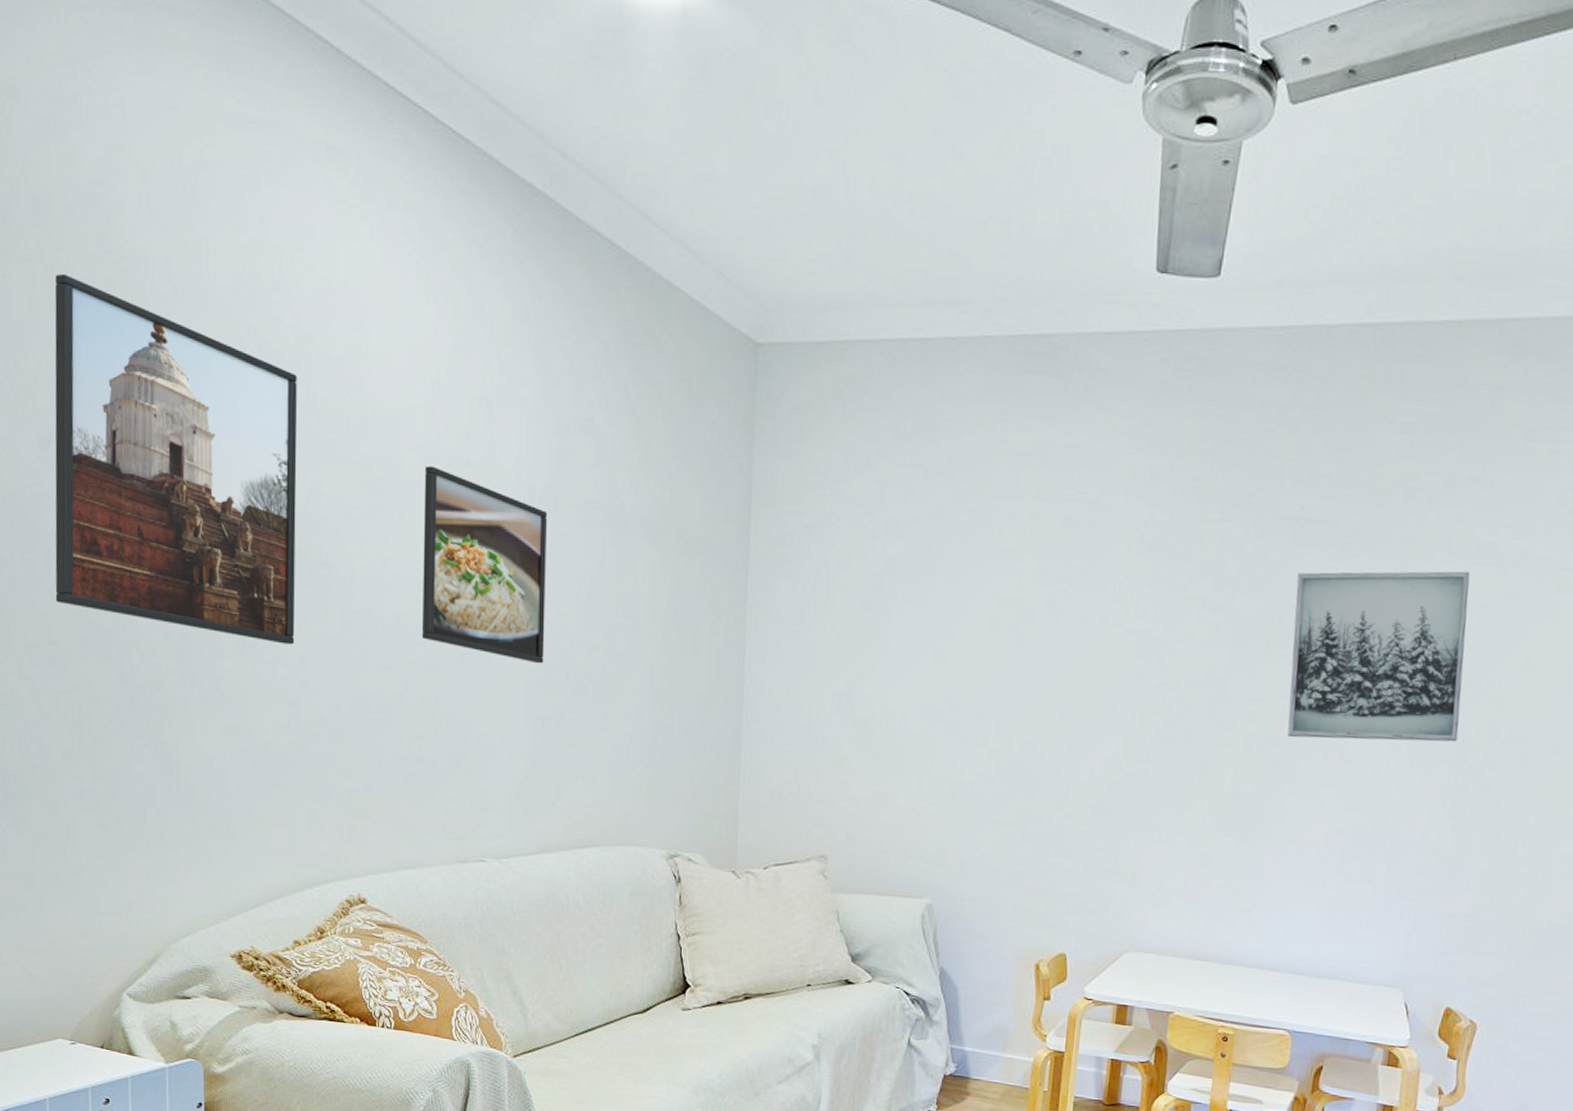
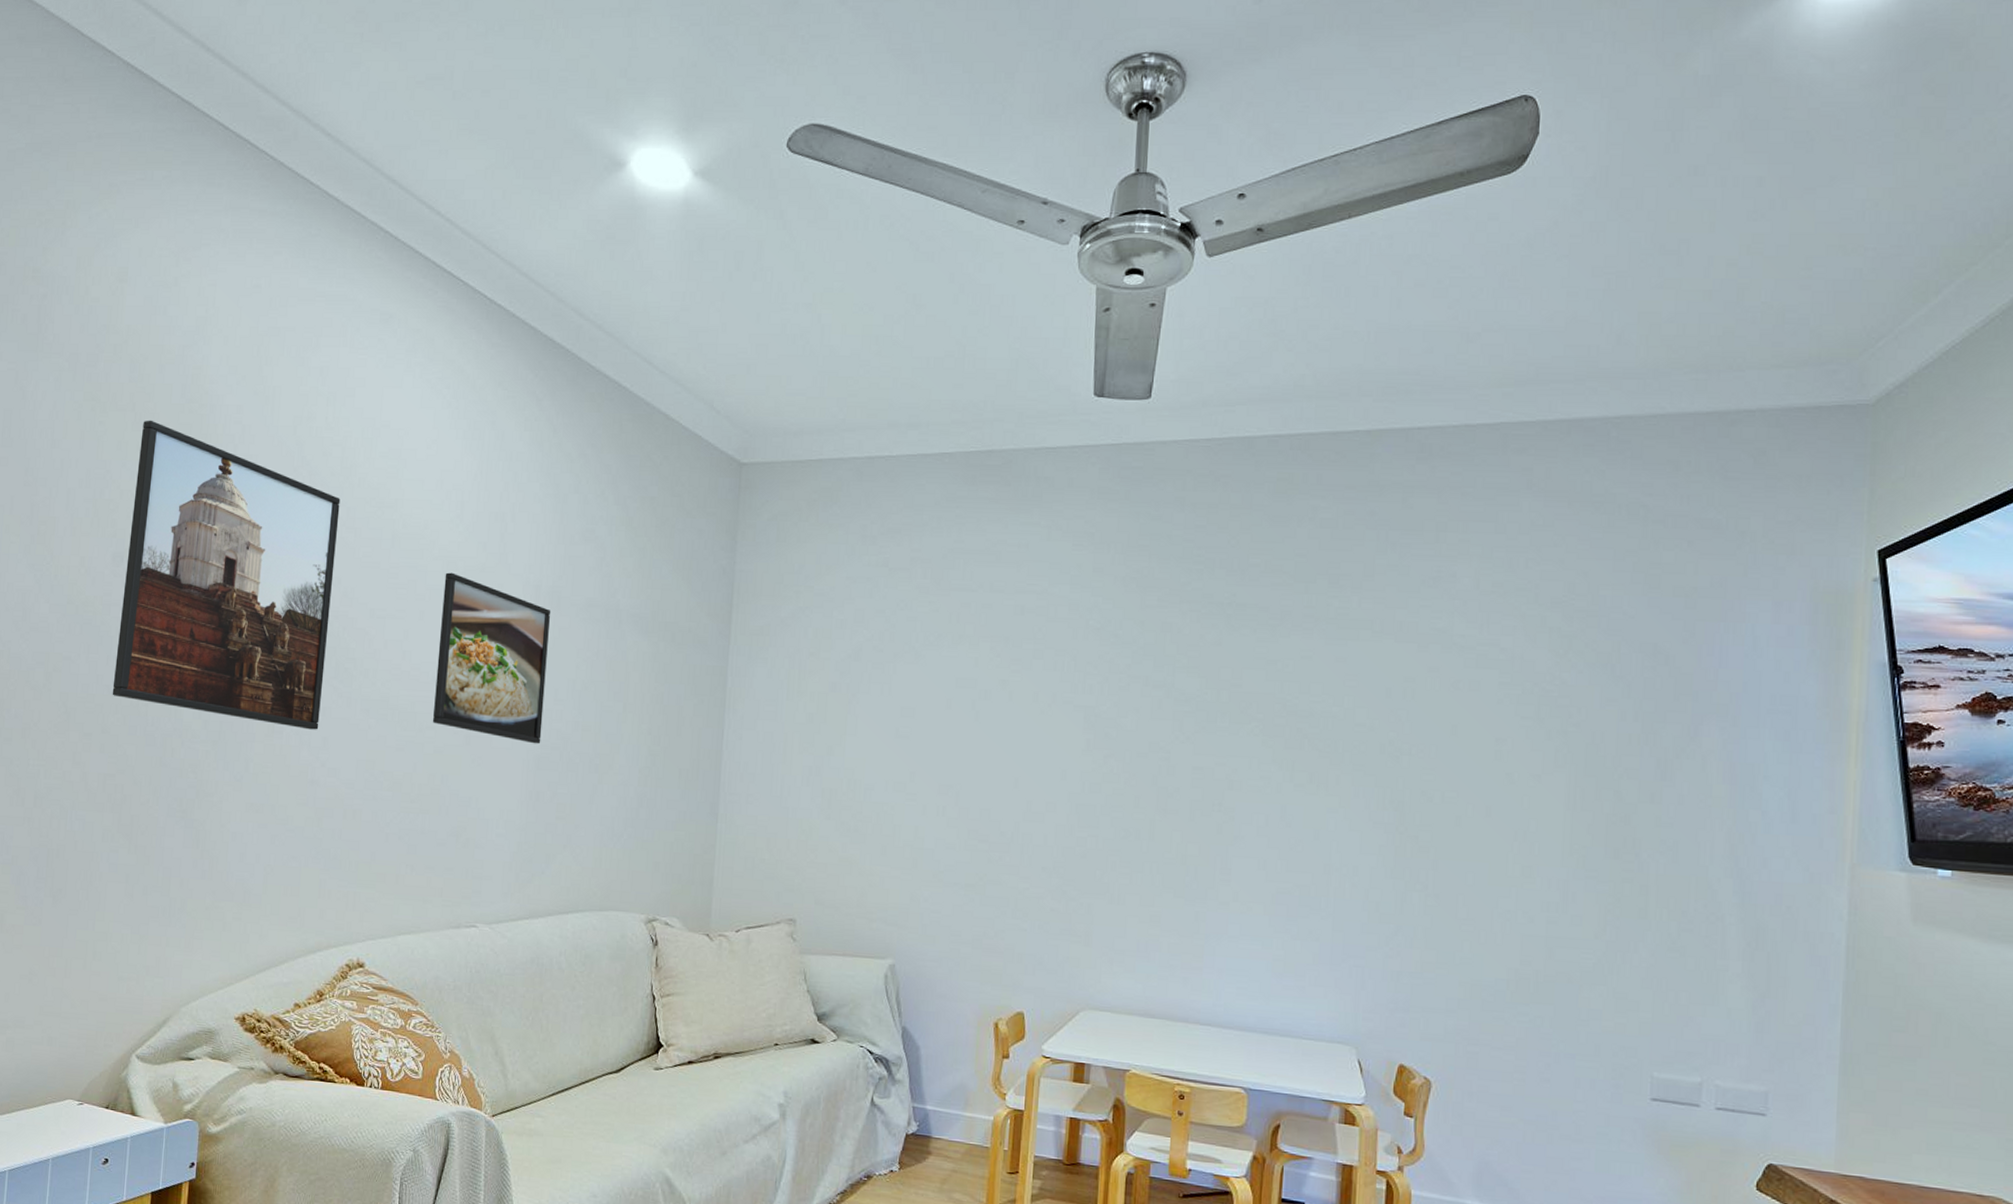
wall art: present [1287,571,1470,742] -> none [1229,648,1394,806]

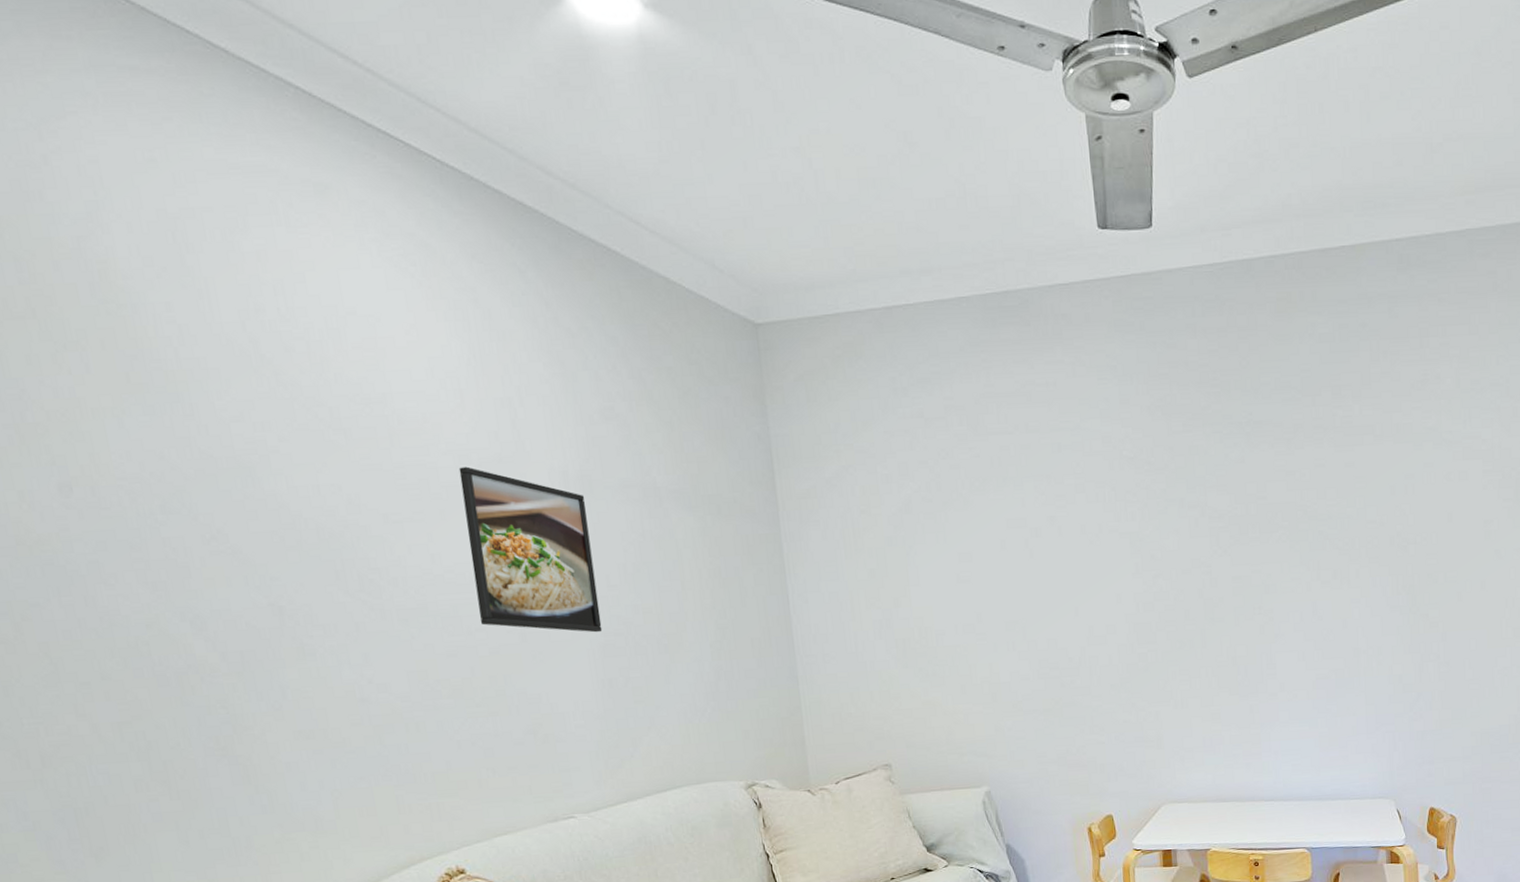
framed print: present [112,420,340,730] -> none [51,327,356,648]

